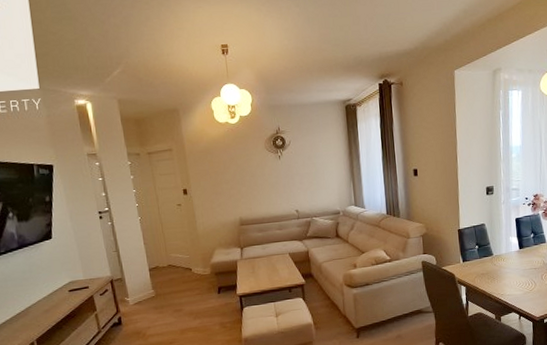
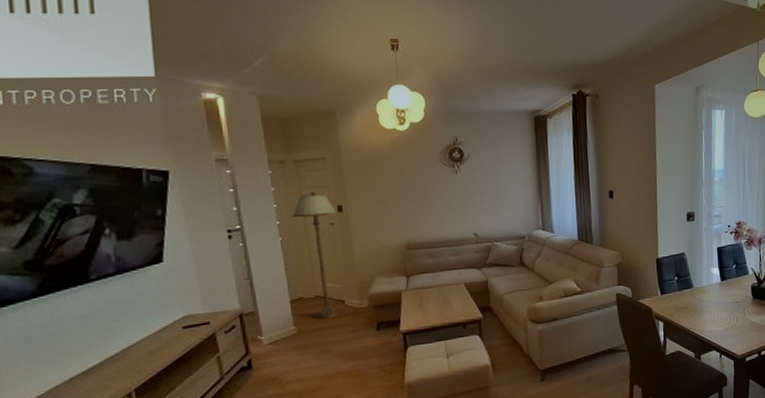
floor lamp: none [147,178,188,285] -> present [291,191,340,320]

